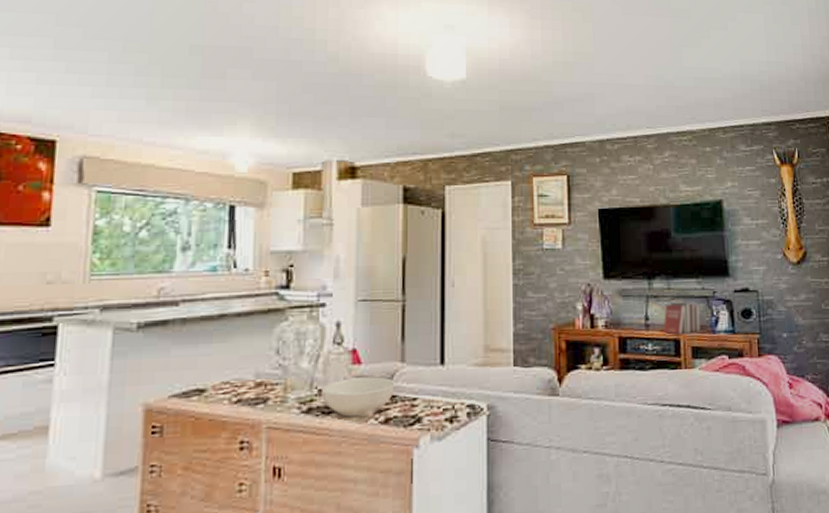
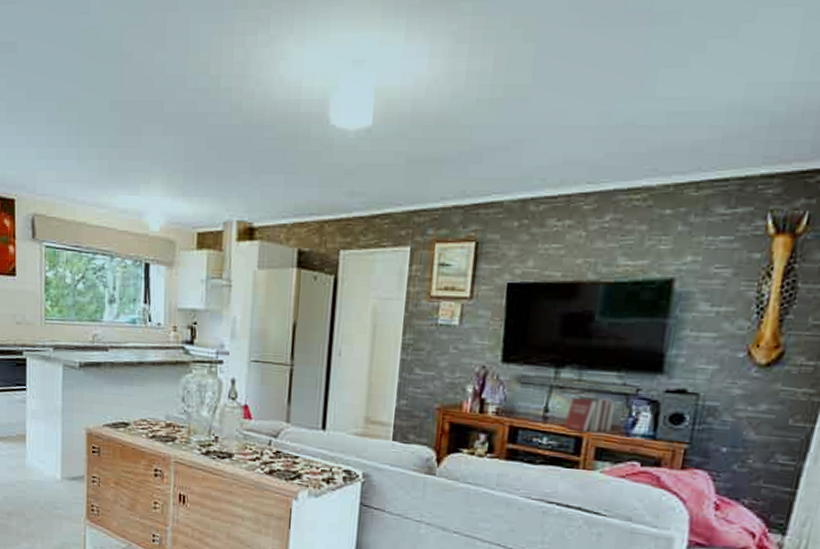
bowl: present [322,376,395,417] -> none [218,430,280,465]

